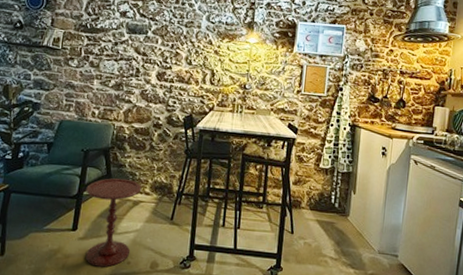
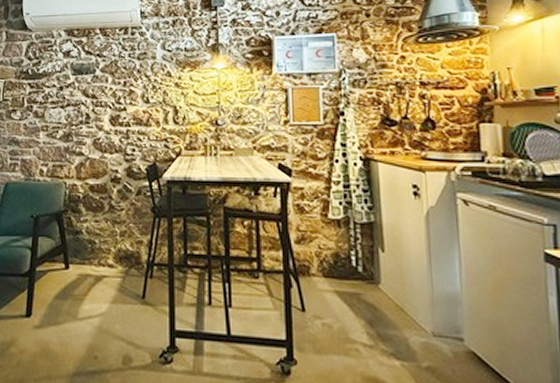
side table: present [85,178,142,268] -> none [39,248,104,364]

